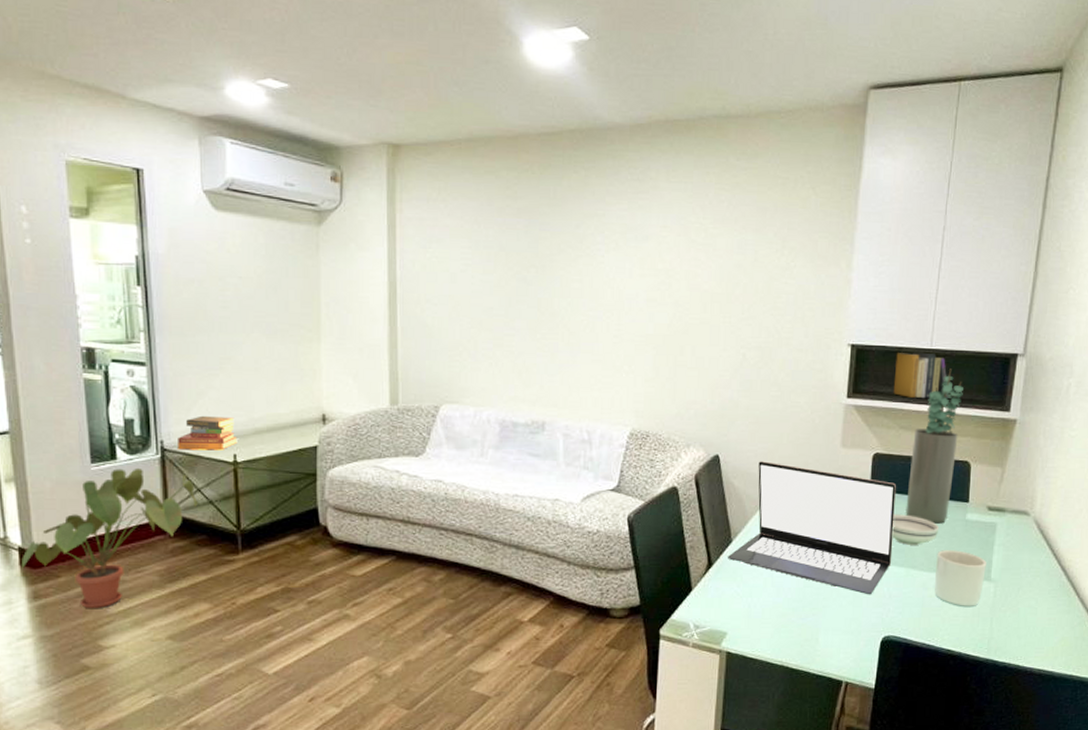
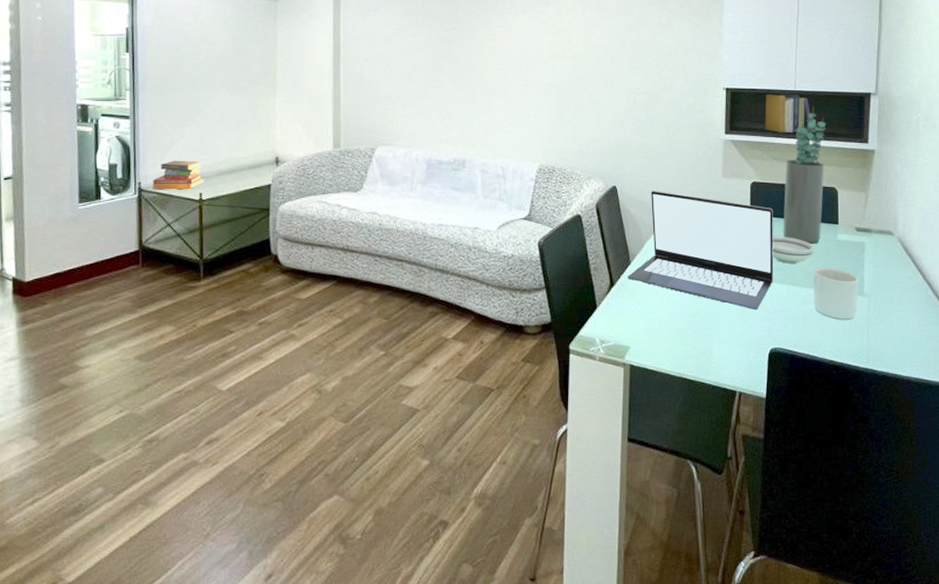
house plant: present [20,467,199,609] -> none [13,206,169,333]

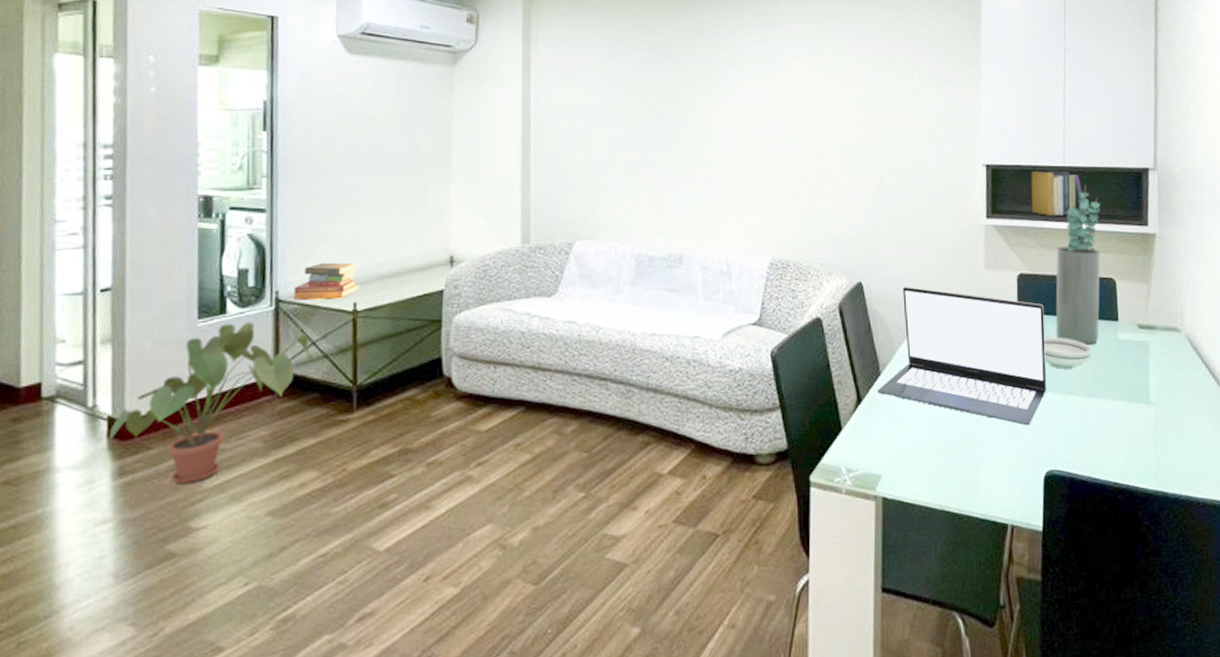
house plant: none [13,206,169,333] -> present [107,321,313,485]
mug: present [813,268,860,321] -> none [1092,372,1145,435]

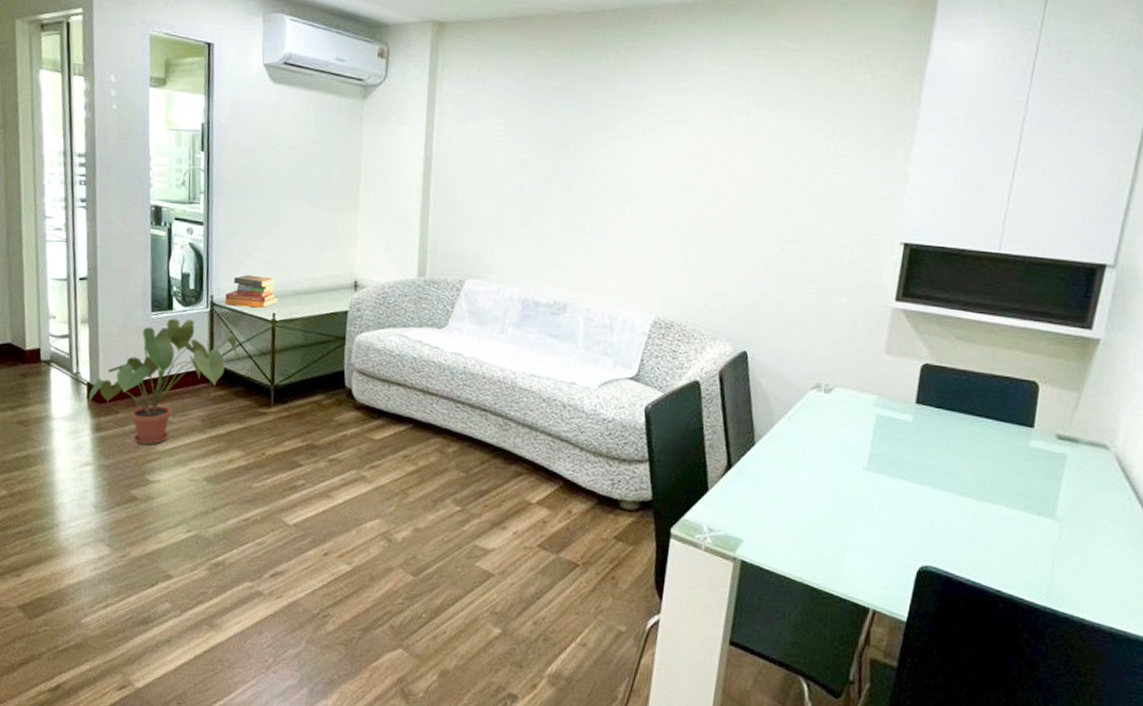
laptop: present [877,287,1047,426] -> none [749,362,947,519]
books: present [1031,170,1087,216] -> none [950,255,1018,310]
bowl: present [1044,337,1092,369] -> none [938,433,996,470]
vase: present [1055,185,1101,345] -> none [956,276,1036,449]

